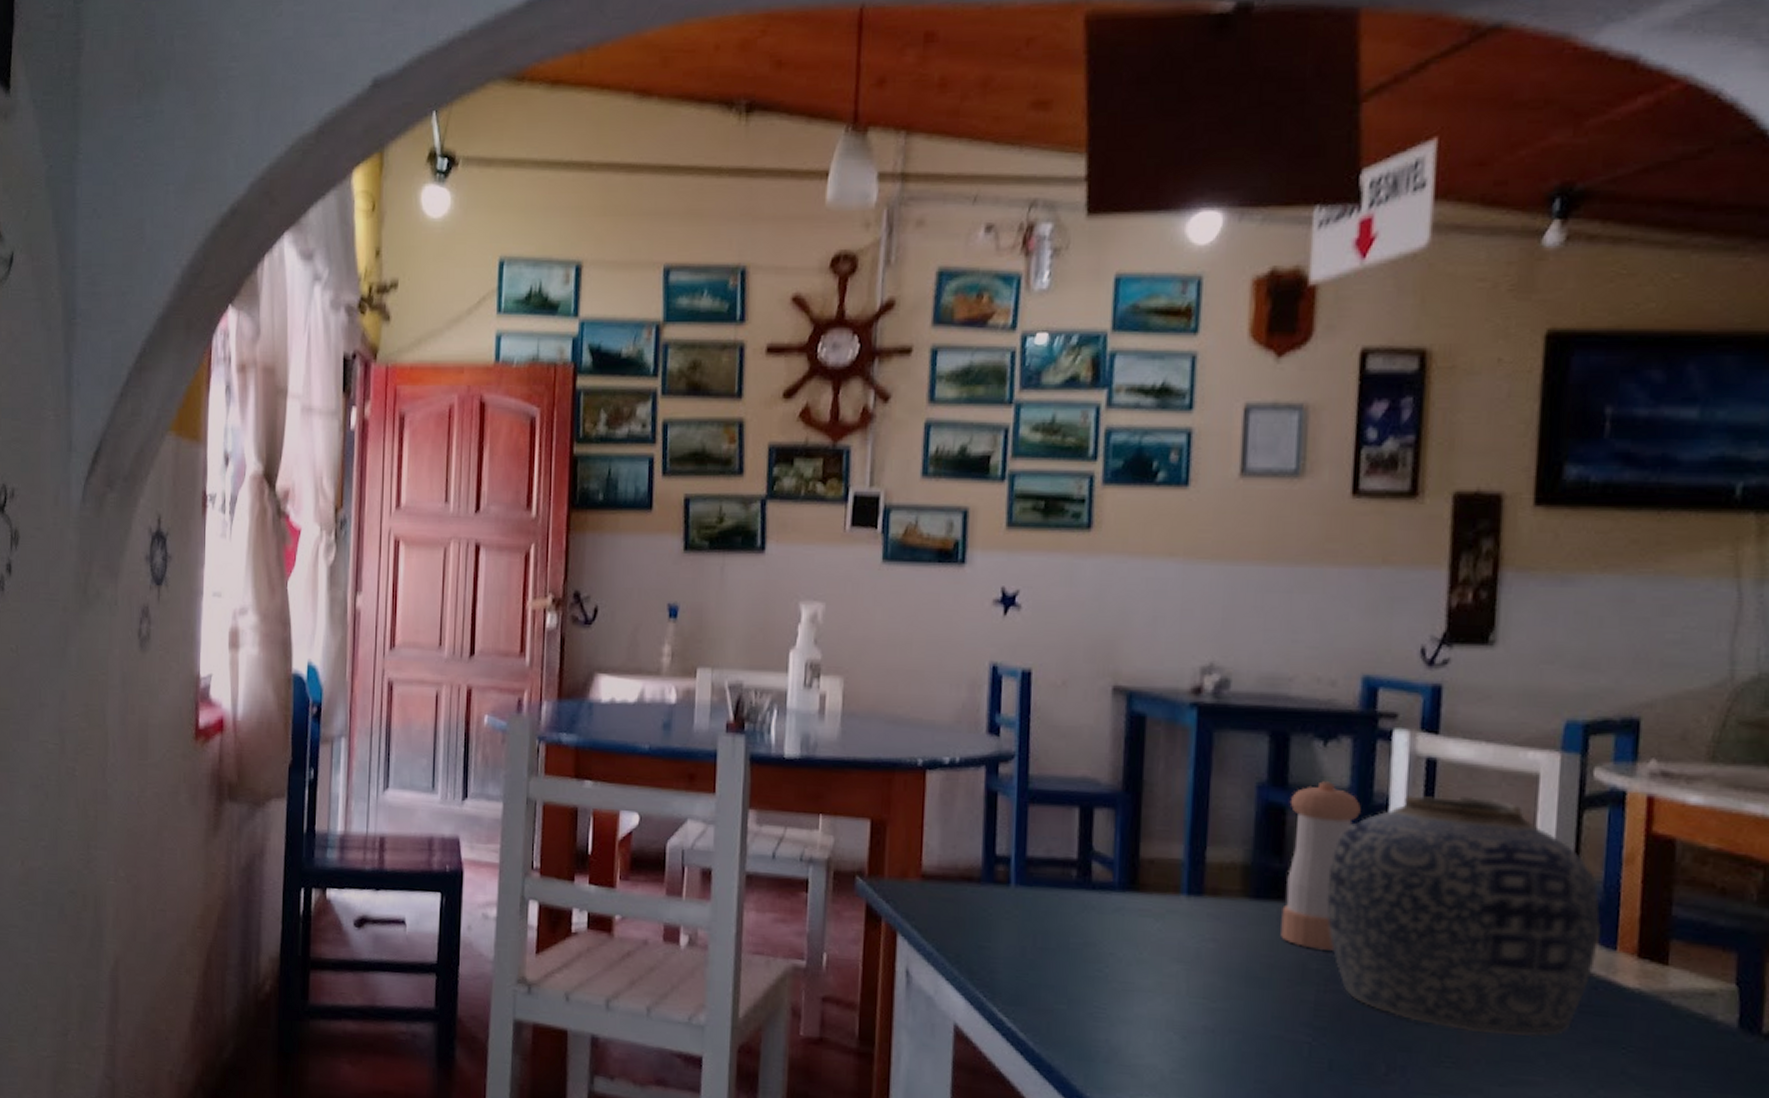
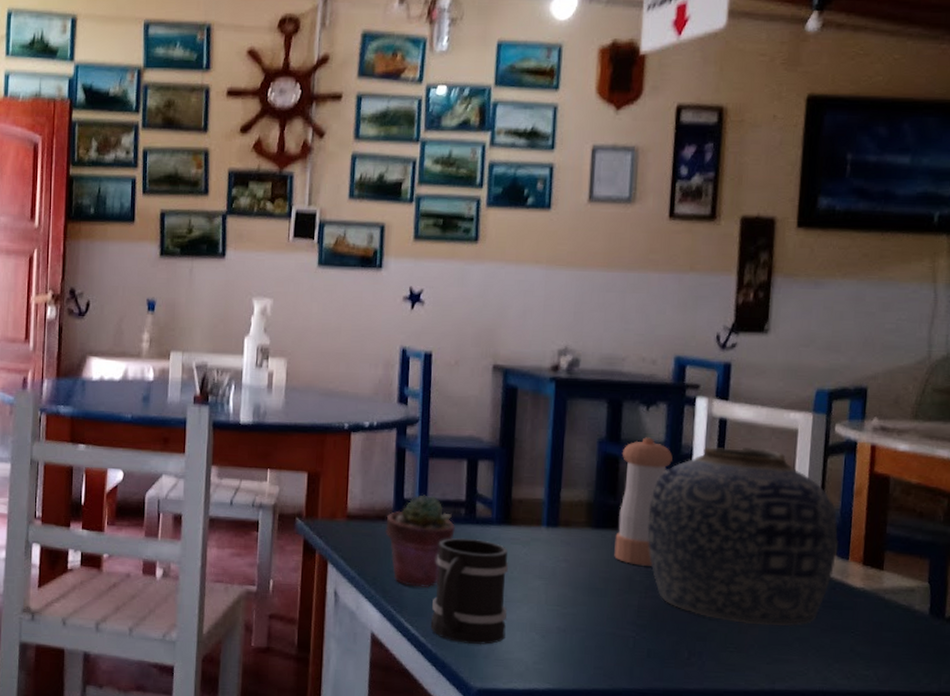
potted succulent: none [972,850,1064,971] -> present [385,494,455,589]
mug: none [1032,907,1137,1046] -> present [430,538,509,645]

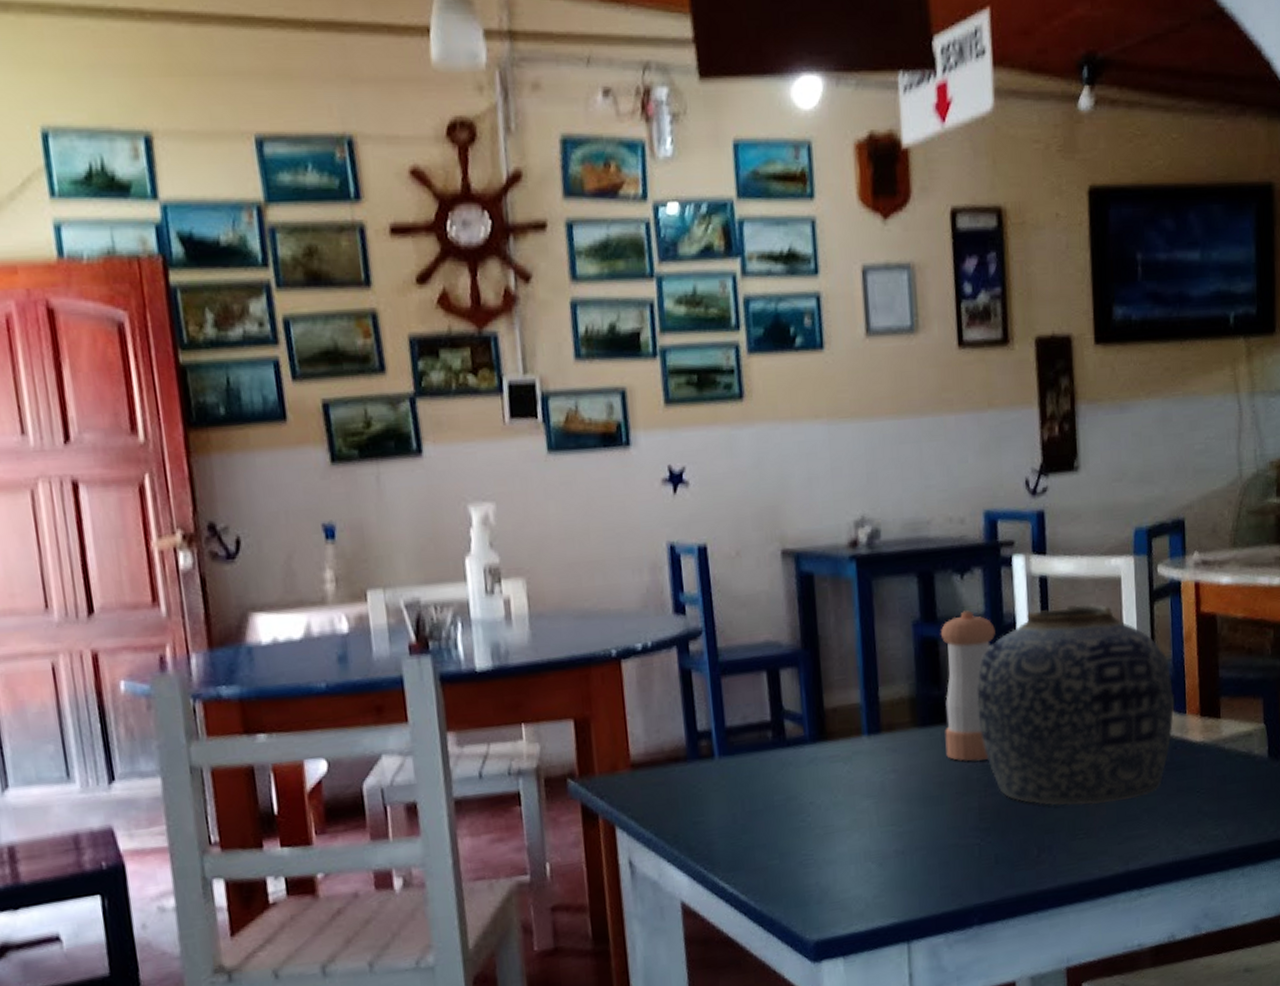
potted succulent: present [385,494,455,589] -> none [680,722,764,837]
mug: present [430,538,509,645] -> none [745,764,838,892]

